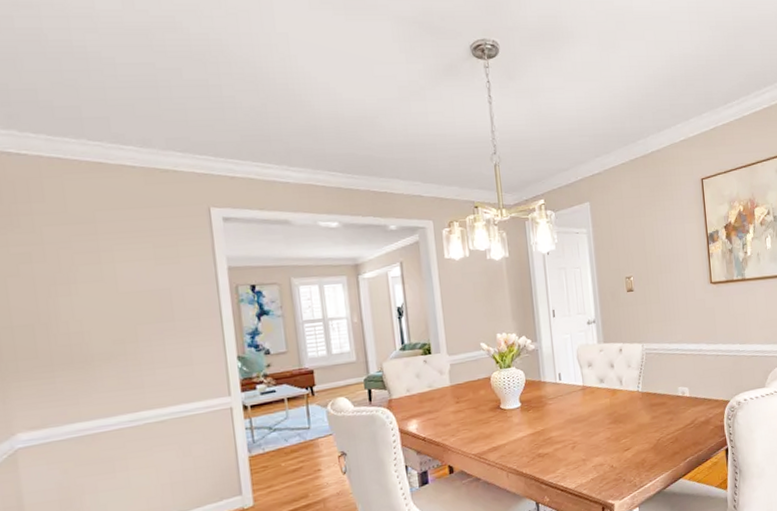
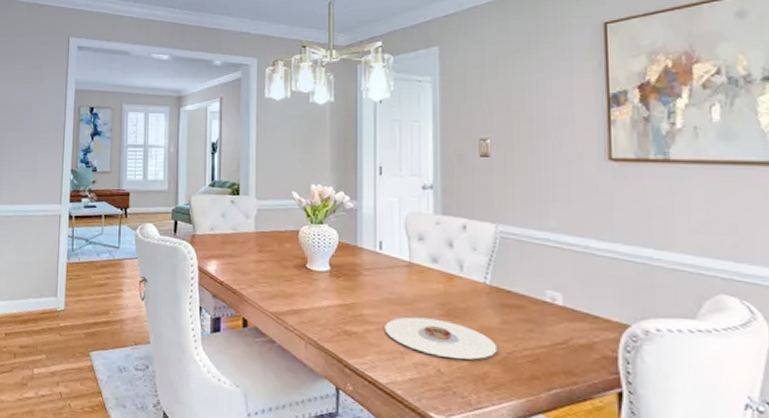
plate: none [569,426,651,456] -> present [384,316,498,360]

